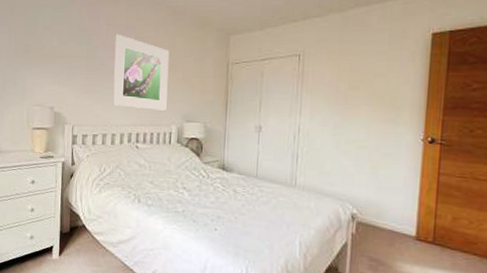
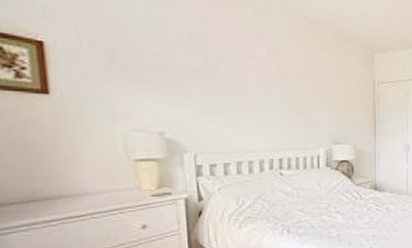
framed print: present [112,33,170,111] -> none [242,43,312,133]

